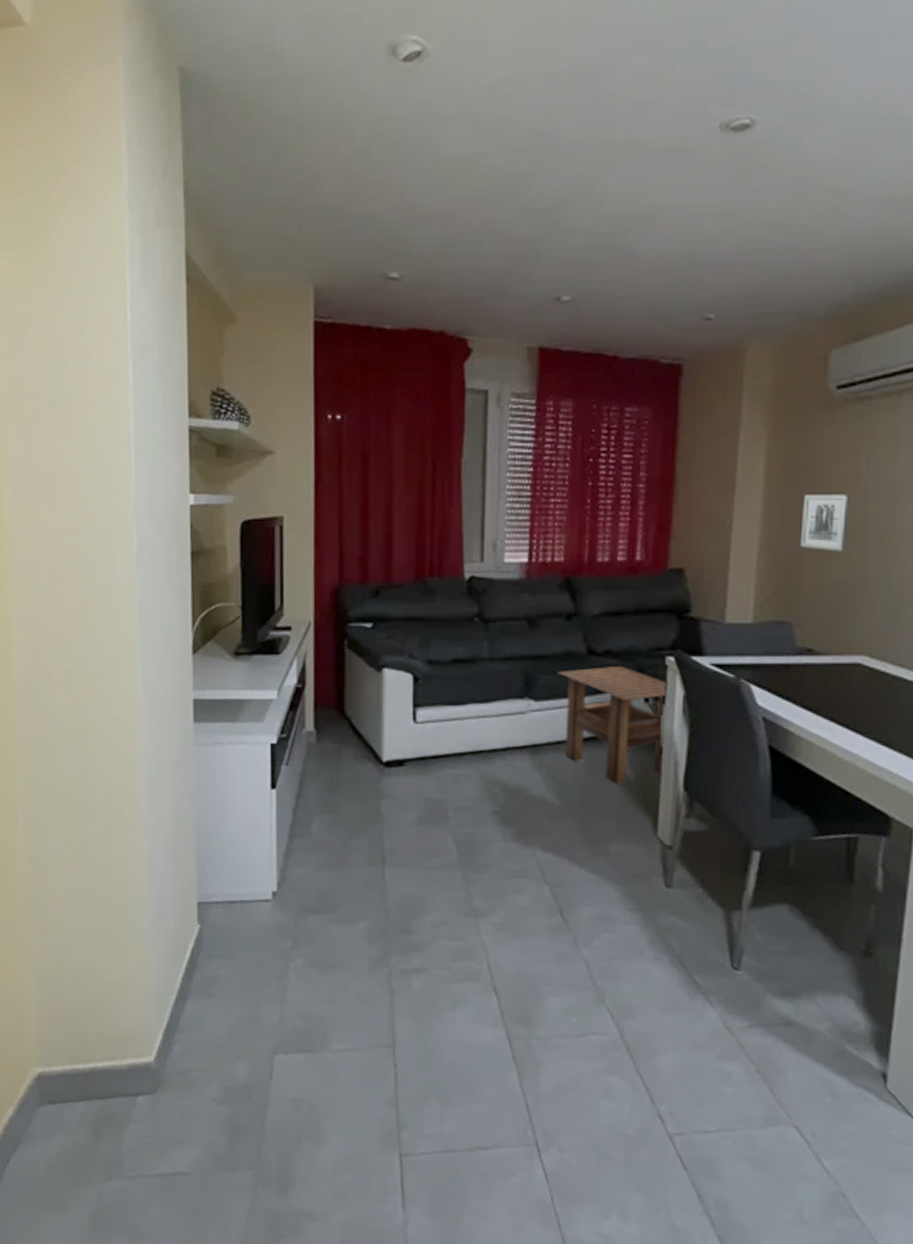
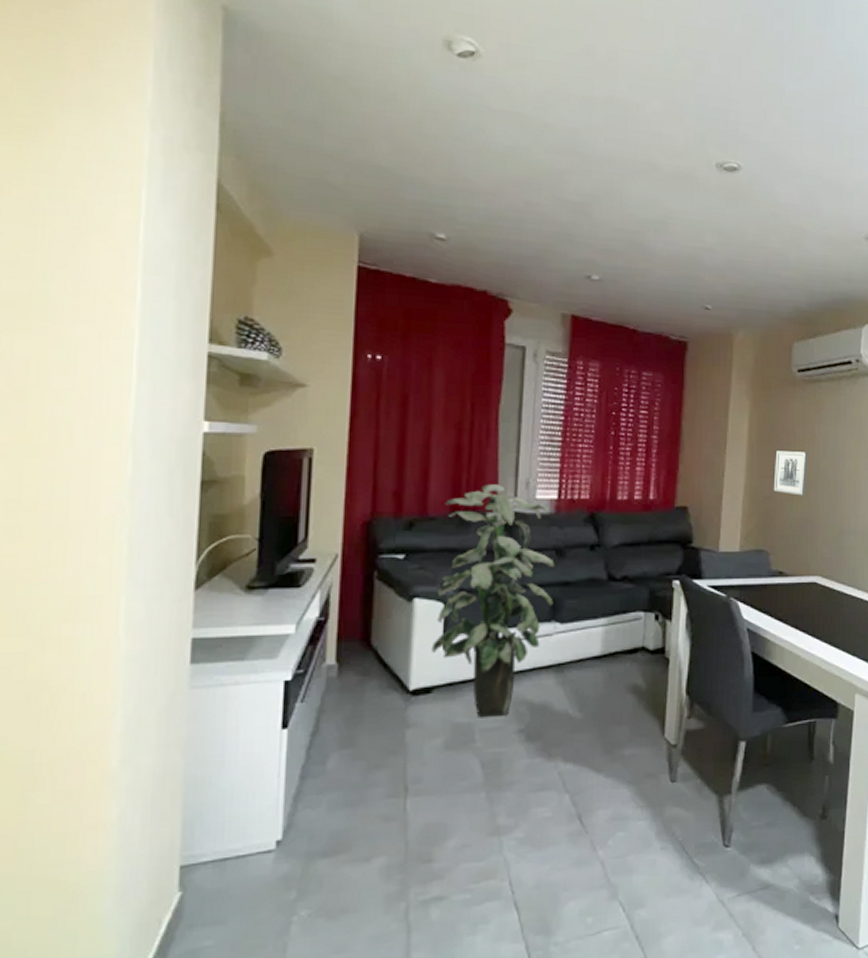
indoor plant: none [402,548,527,797] -> present [431,484,555,718]
side table: present [557,665,669,785] -> none [581,589,675,694]

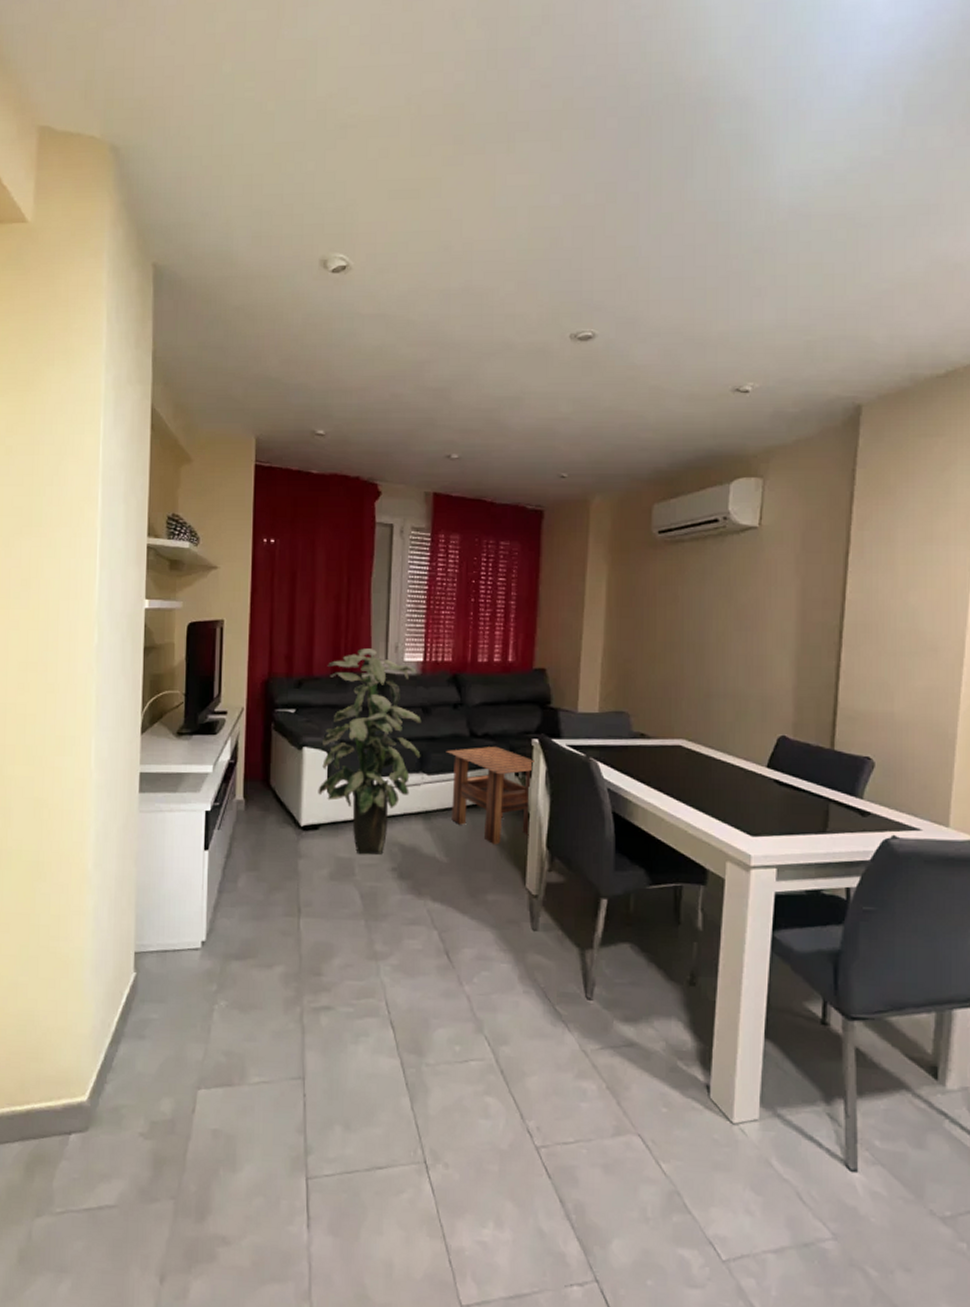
side table: none [581,589,675,694] -> present [446,746,534,844]
wall art: present [773,451,808,496] -> none [633,613,671,658]

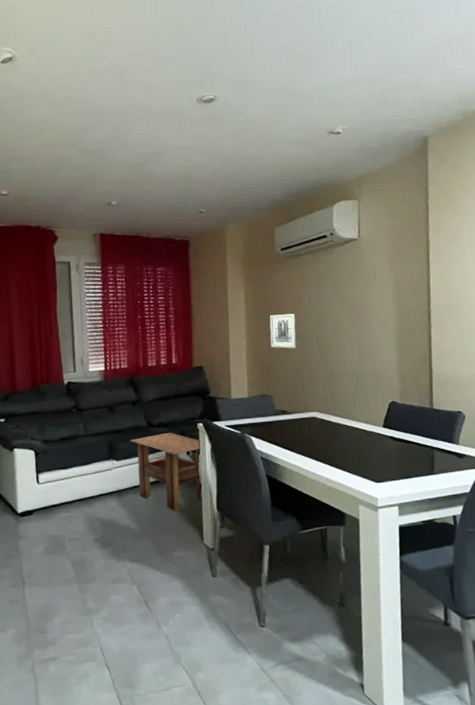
indoor plant: present [318,648,422,856] -> none [27,363,110,531]
wall art: none [633,613,671,658] -> present [269,313,298,349]

